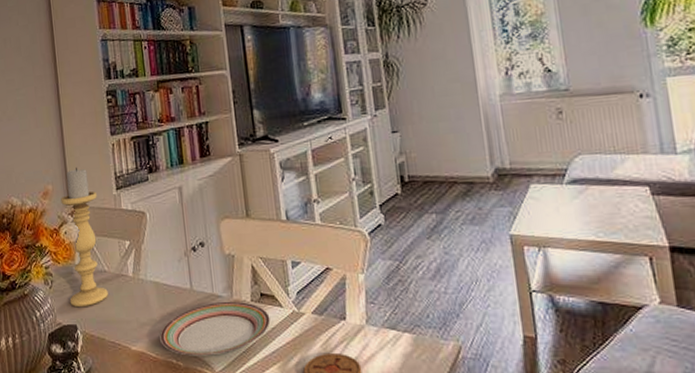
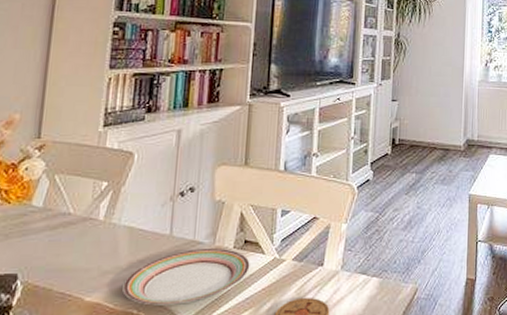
candle holder: present [61,167,108,307] -> none [13,98,78,253]

